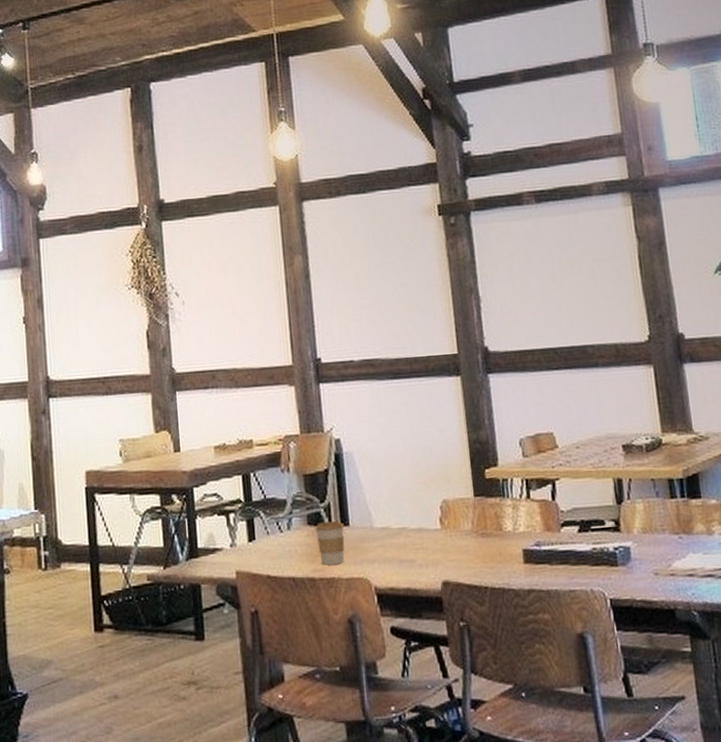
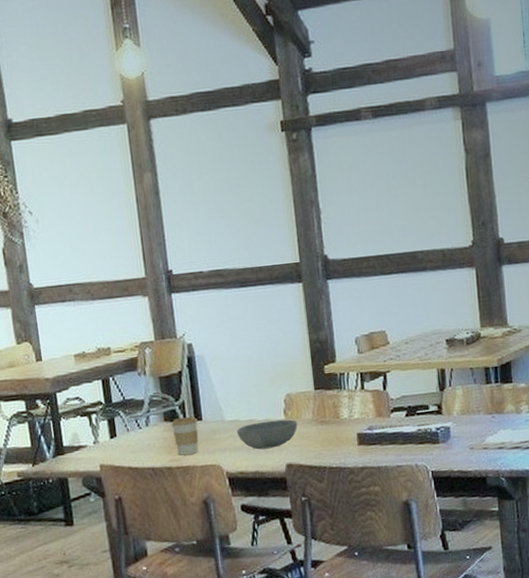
bowl: none [386,529,456,563] -> present [236,419,298,450]

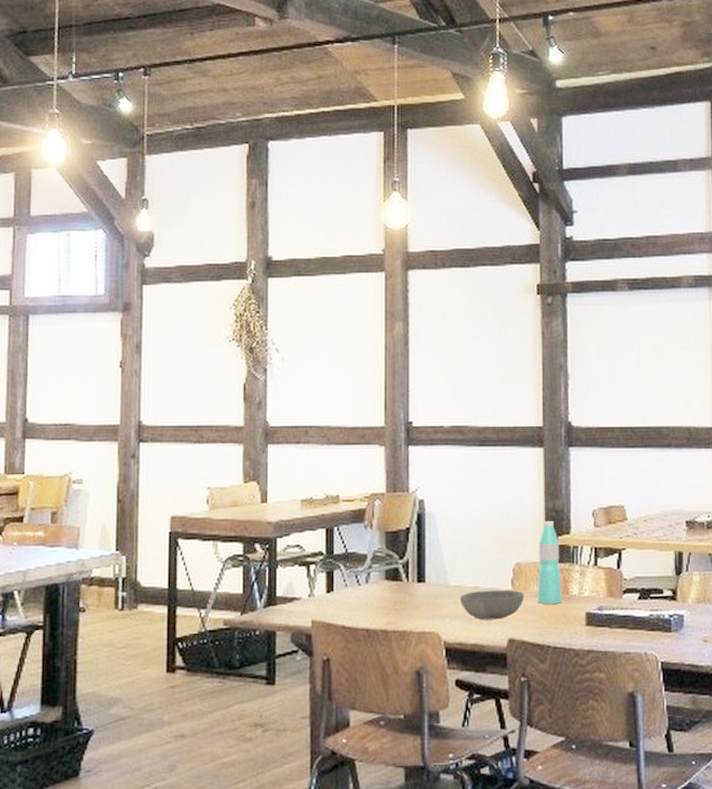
coffee cup: present [171,415,199,456] -> none [392,576,421,618]
water bottle: none [306,352,333,430] -> present [538,521,562,604]

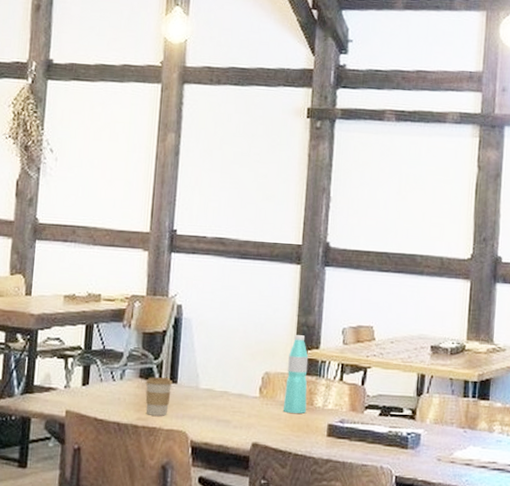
coffee cup: none [392,576,421,618] -> present [145,377,173,416]
bowl: present [459,589,525,620] -> none [208,395,271,424]

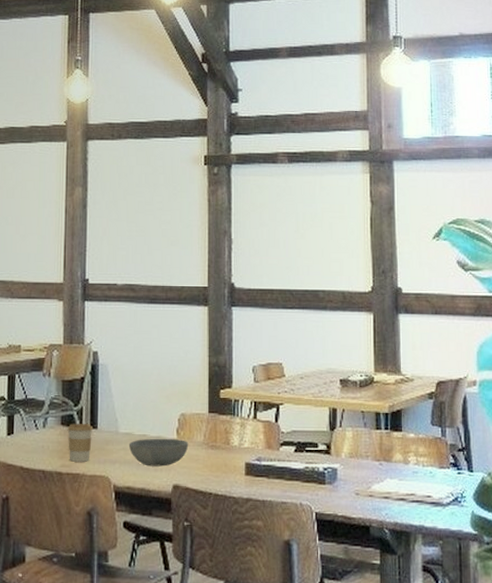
bowl: none [208,395,271,424] -> present [128,438,189,467]
water bottle: present [284,335,309,414] -> none [201,375,223,453]

